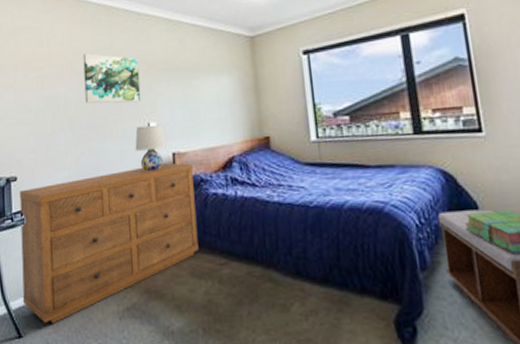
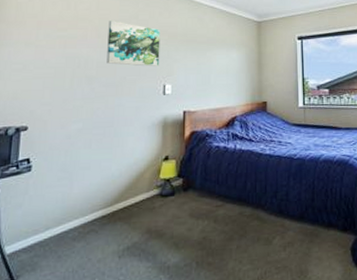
dresser: present [19,163,199,324] -> none [19,119,200,266]
table lamp: present [135,124,167,171] -> none [149,86,179,126]

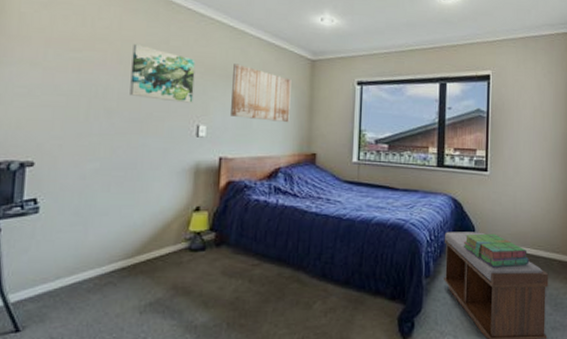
wall art: none [192,30,242,77] -> present [231,63,292,123]

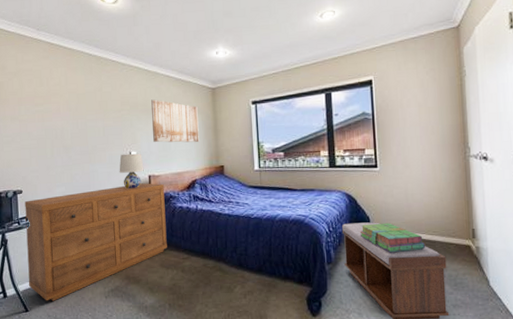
dresser: none [25,166,238,317] -> present [24,183,167,301]
wall art: present [130,44,196,103] -> none [77,94,125,136]
table lamp: none [180,127,214,172] -> present [119,153,144,188]

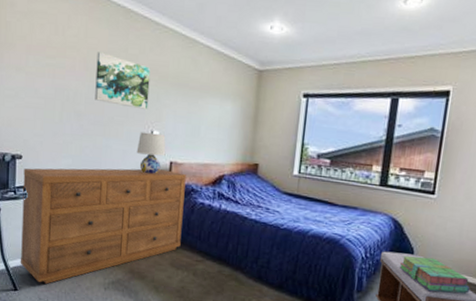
wall art: none [77,94,125,136] -> present [95,52,151,110]
wall art: present [151,99,199,143] -> none [181,72,238,133]

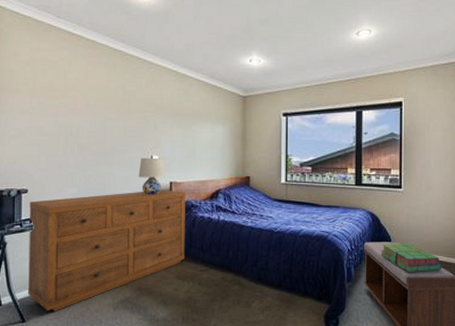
wall art: present [95,52,151,110] -> none [97,91,147,138]

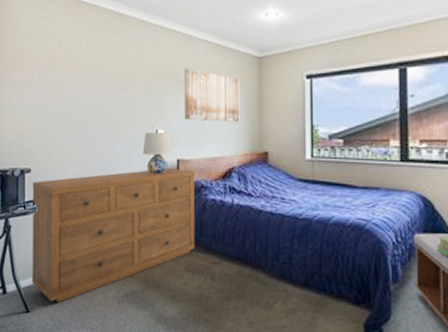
wall art: none [178,103,227,151] -> present [185,68,240,123]

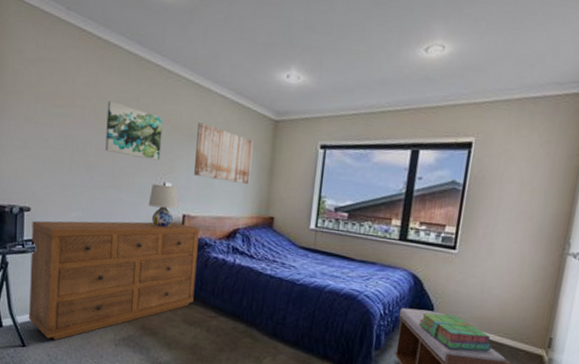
wall art: none [99,59,151,110] -> present [105,101,163,161]

